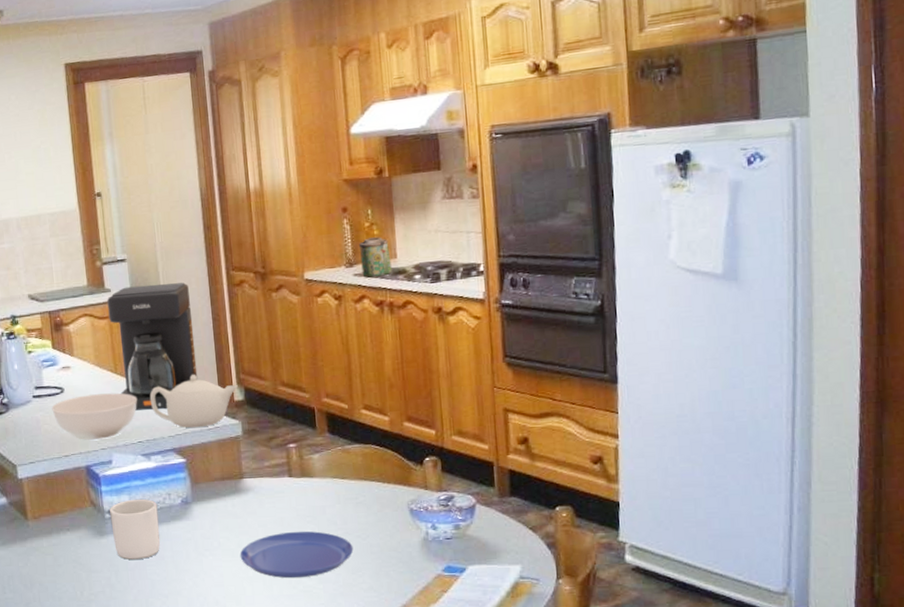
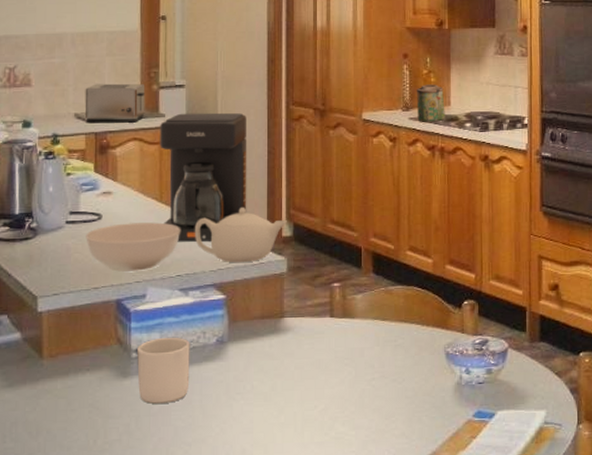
toaster: none [35,261,92,303] -> present [84,83,145,123]
plate: present [240,531,354,579] -> none [273,373,389,425]

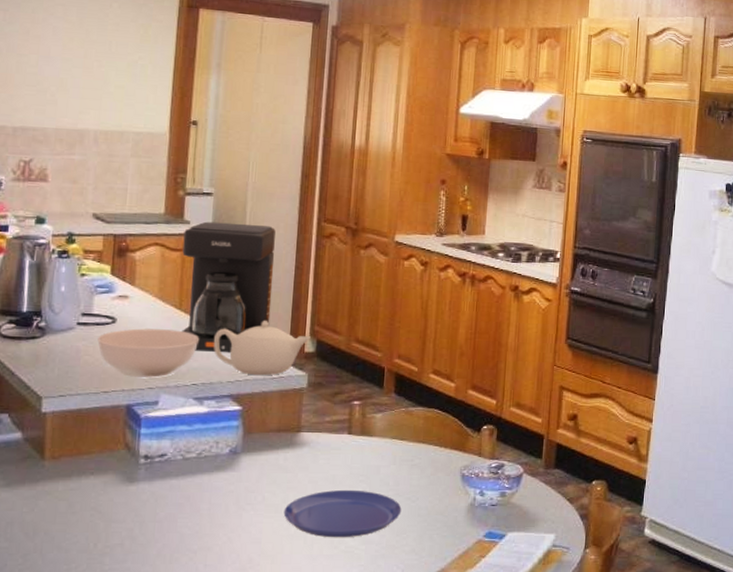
toaster: present [84,83,145,123] -> none [104,184,171,227]
mug: present [137,337,190,405] -> none [144,445,202,511]
plate: none [273,373,389,425] -> present [283,489,402,538]
canister: present [416,84,445,123] -> none [450,212,479,251]

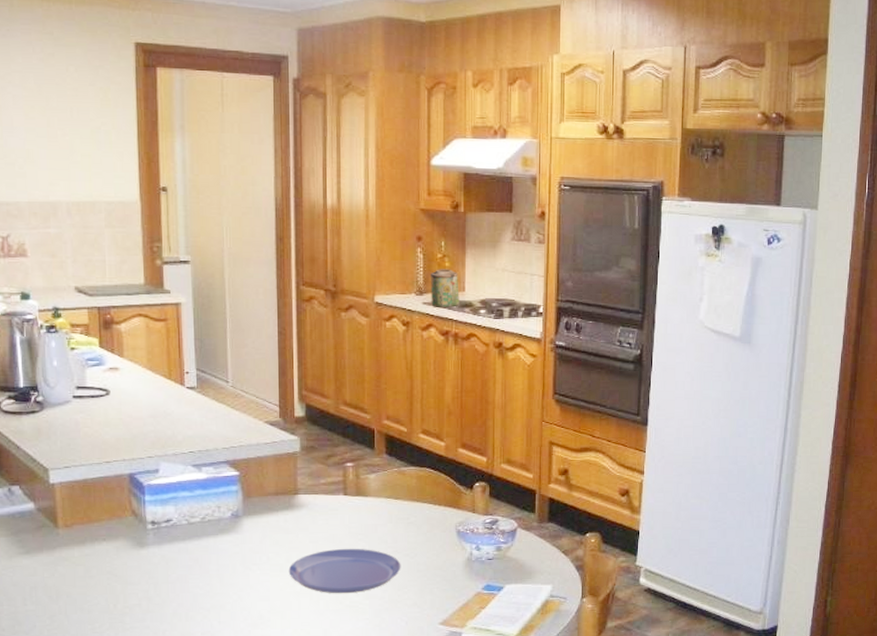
bowl: present [97,328,200,378] -> none [94,399,192,447]
coffee maker: present [182,221,276,353] -> none [165,290,258,421]
teapot: present [213,321,311,376] -> none [205,387,299,441]
canister: none [450,212,479,251] -> present [430,269,459,309]

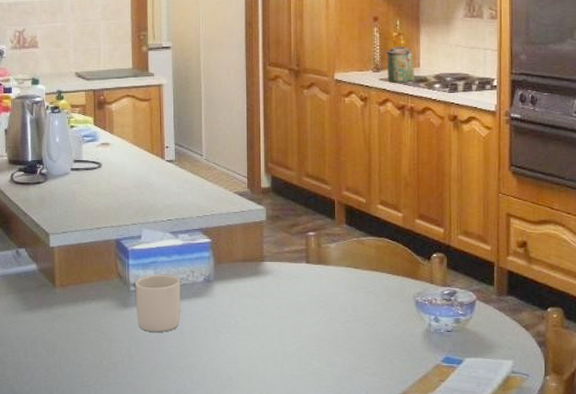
mug: none [153,510,206,573] -> present [135,274,181,333]
plate: present [288,548,401,594] -> none [255,315,361,360]

